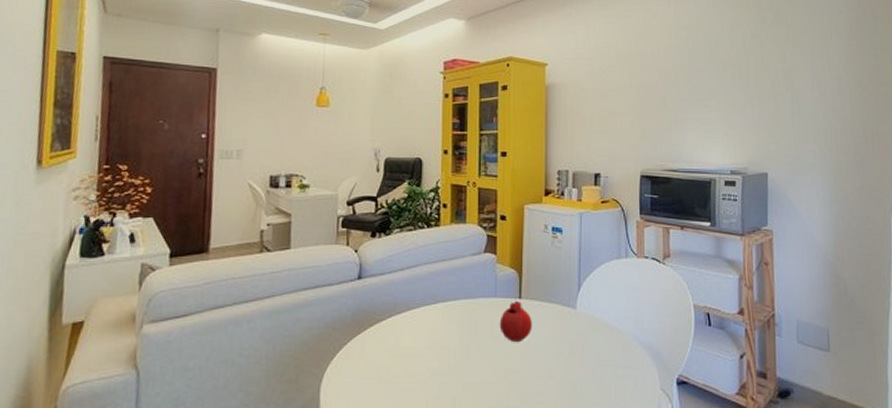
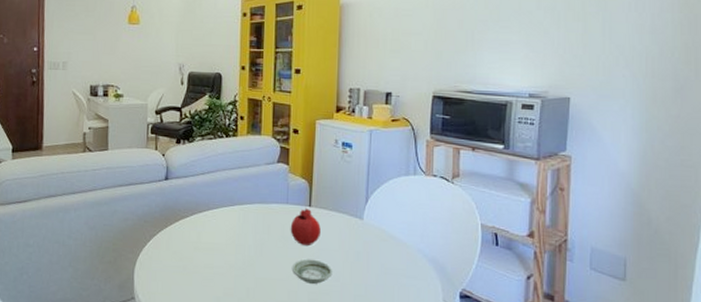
saucer: none [501,356,546,384] -> present [291,258,333,284]

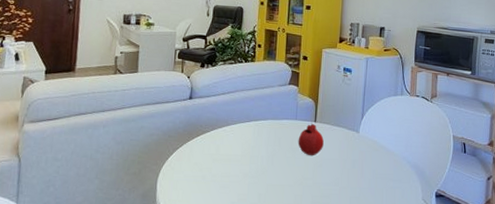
saucer: present [291,258,333,284] -> none [298,167,333,188]

